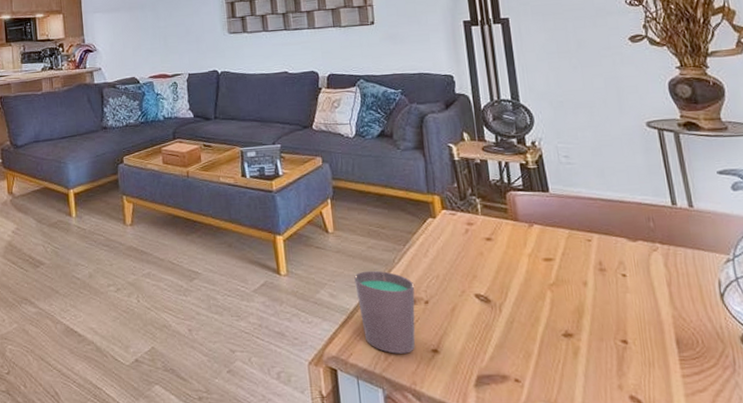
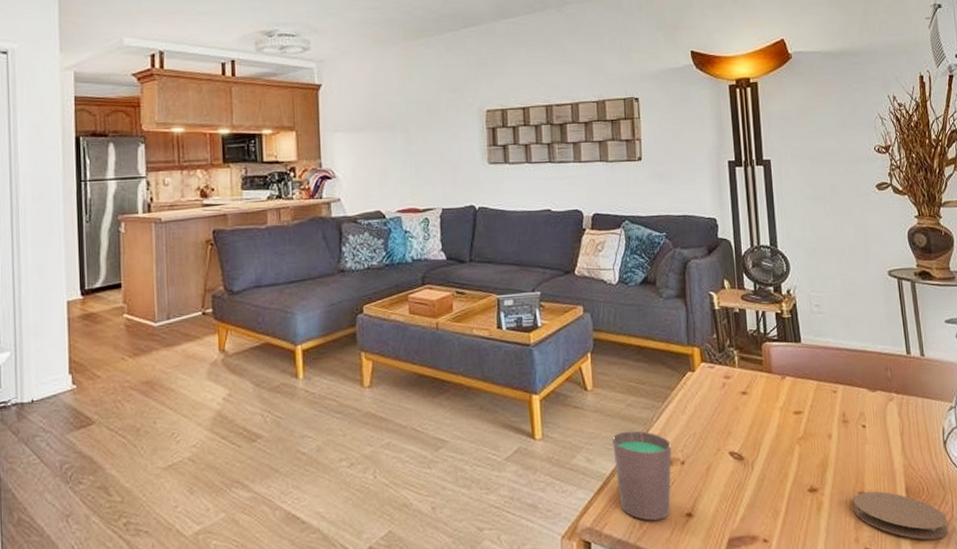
coaster: none [614,339,730,392] -> present [853,491,948,540]

